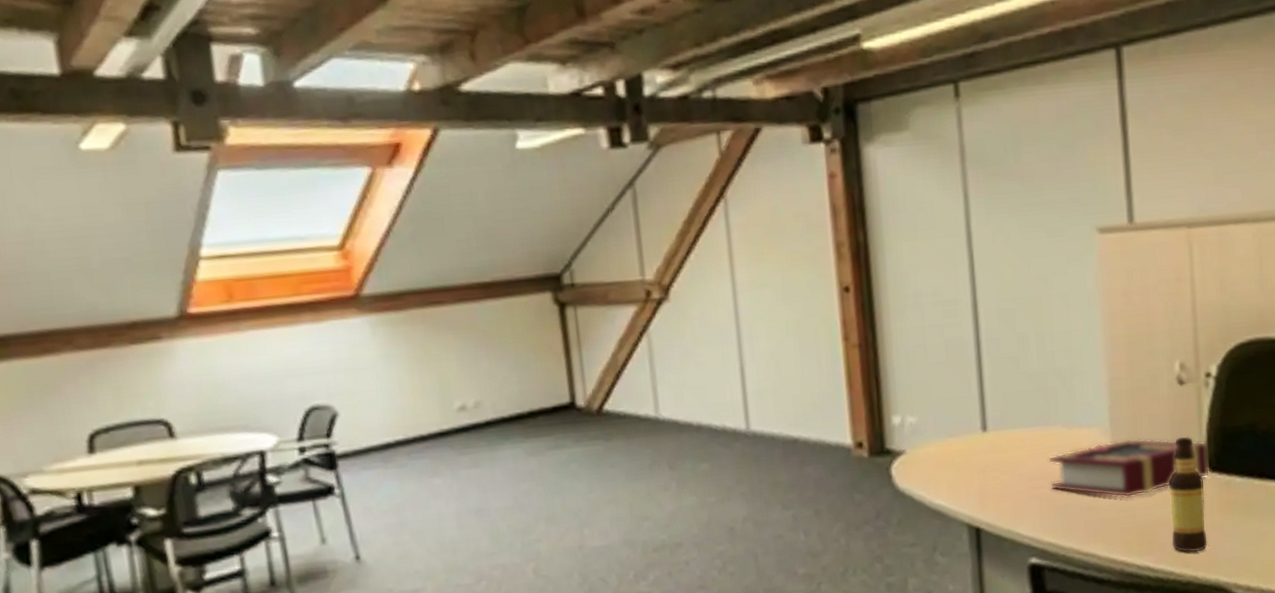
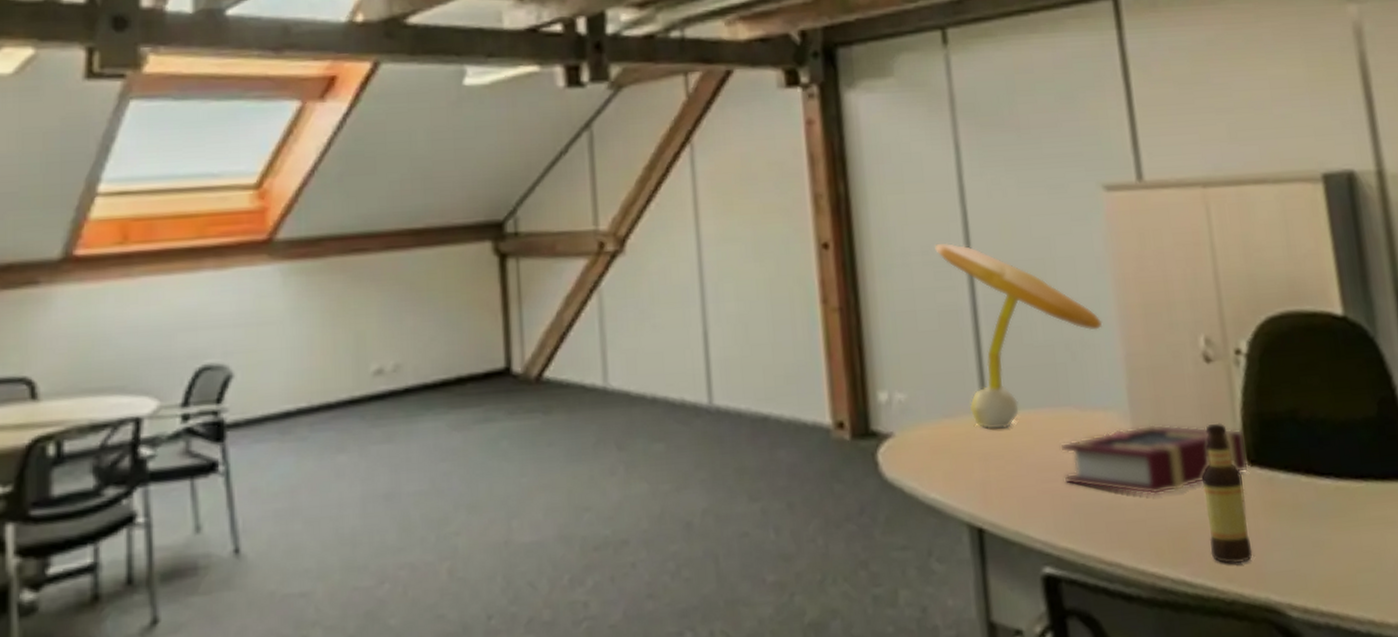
desk lamp: none [944,284,1090,446] -> present [935,242,1103,430]

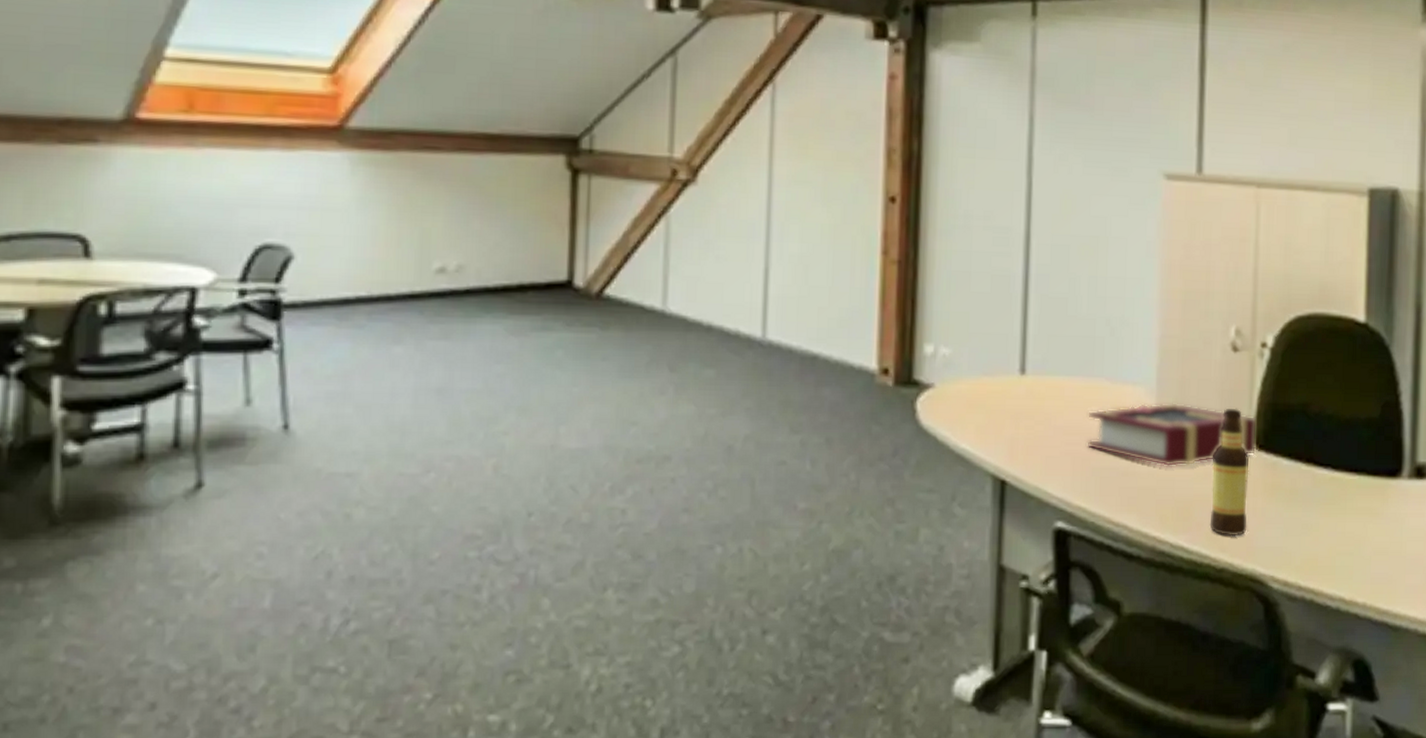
desk lamp: present [935,242,1103,430] -> none [997,210,1144,391]

